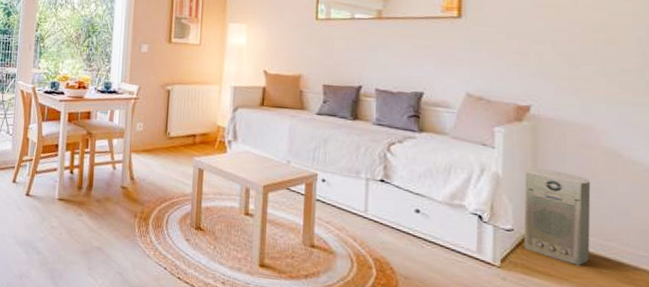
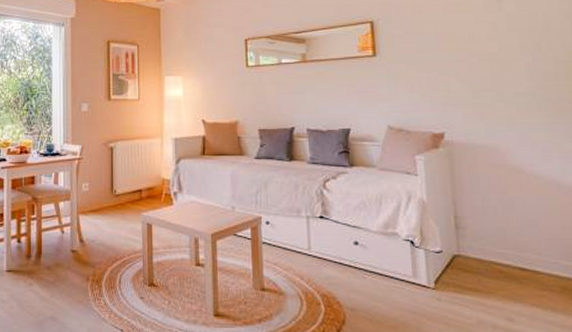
air purifier: present [524,168,591,266] -> none [446,191,510,278]

